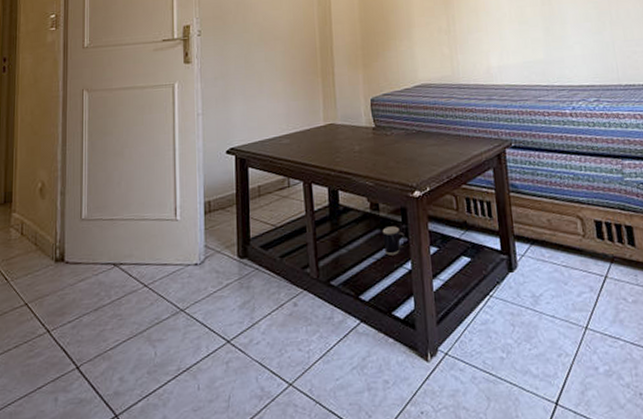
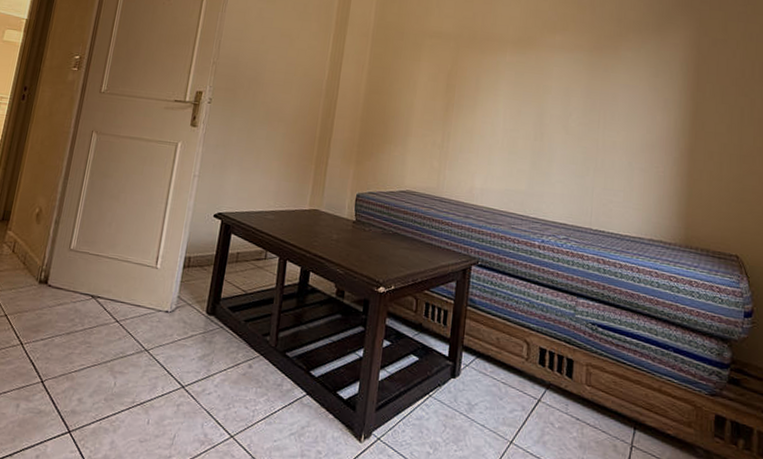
mug: present [382,226,406,256] -> none [341,314,363,341]

